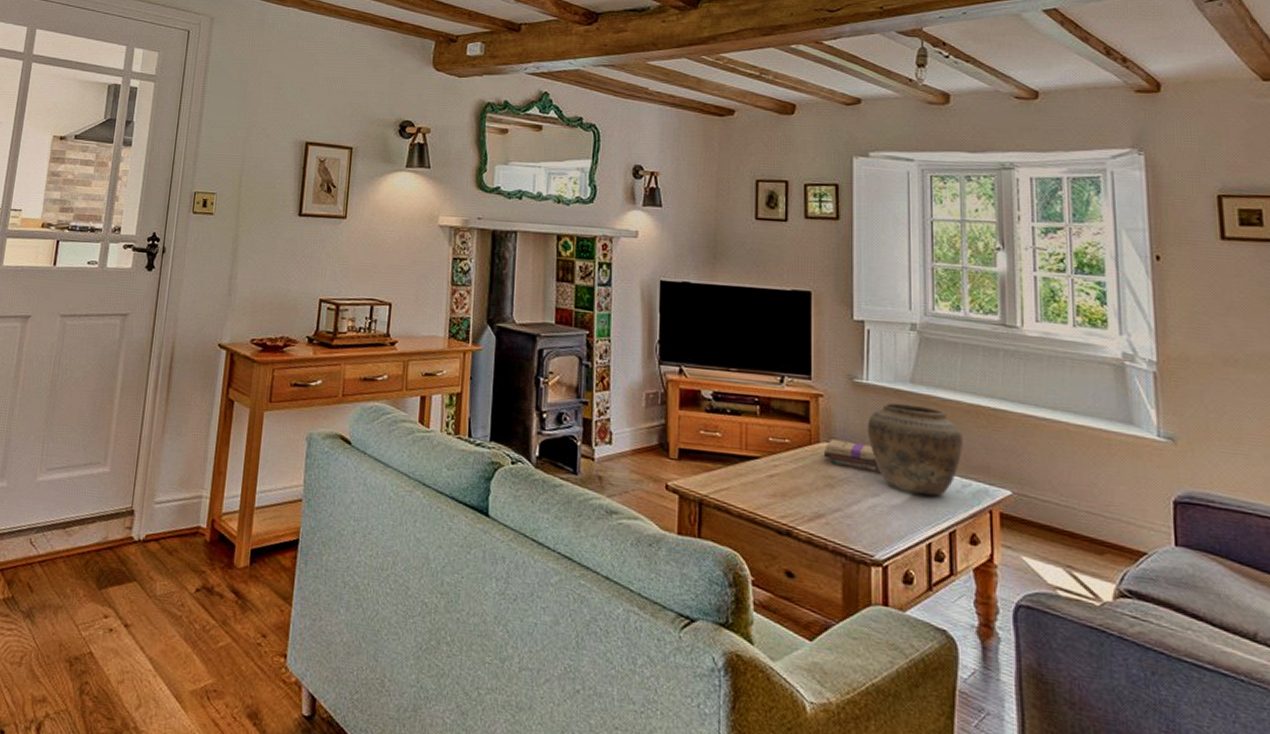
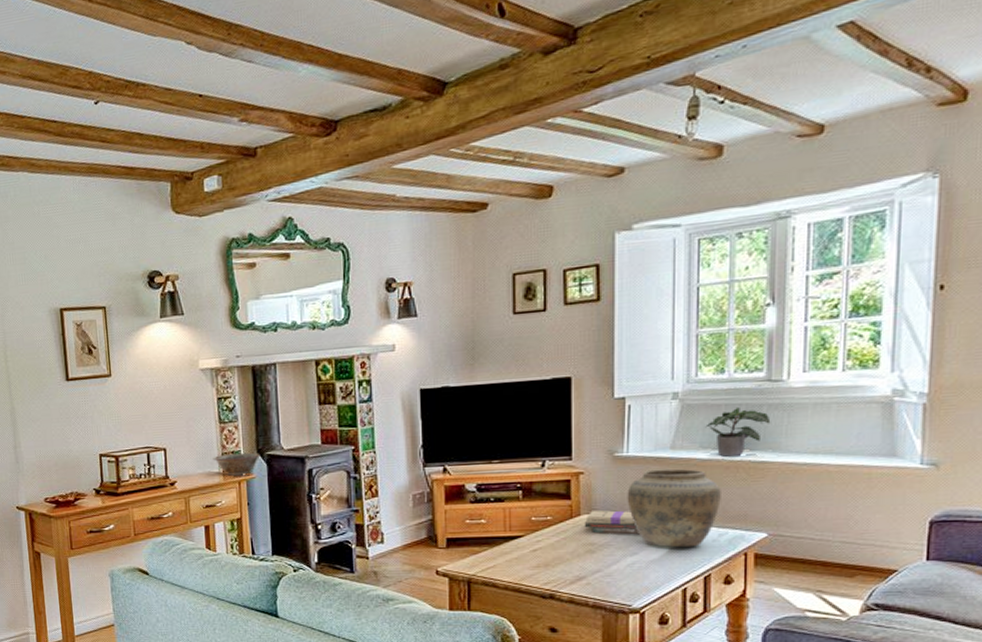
decorative bowl: none [439,319,491,345] -> present [212,452,261,476]
potted plant: none [944,349,1008,402] -> present [705,408,771,458]

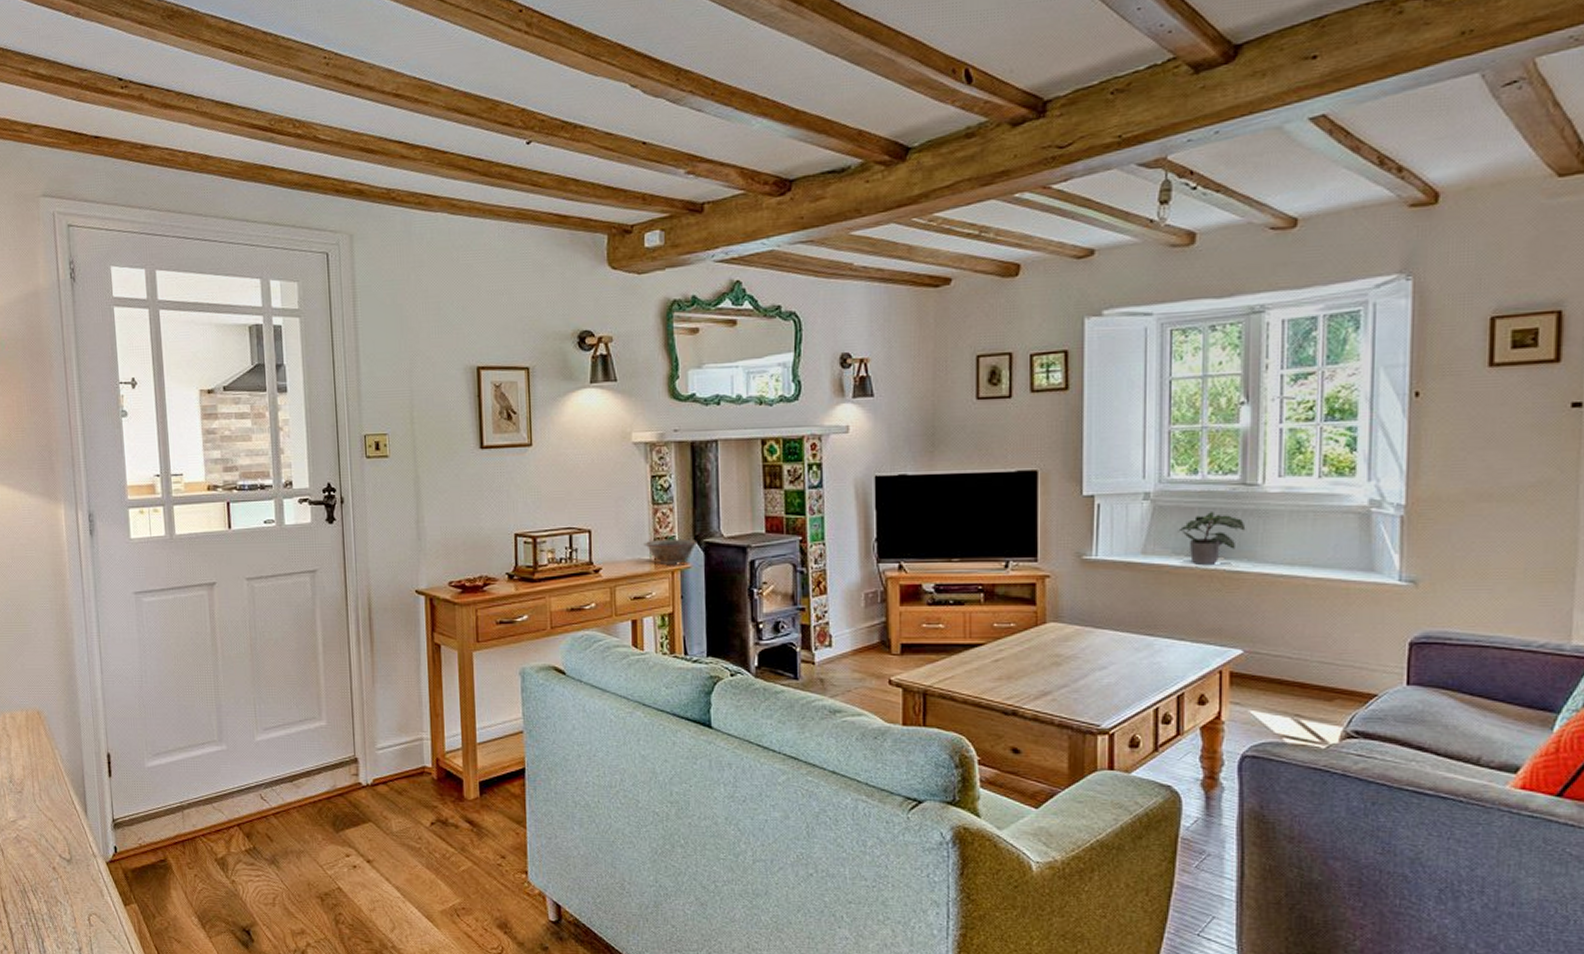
books: present [584,510,640,535] -> none [1049,619,1109,647]
vase: present [627,468,721,548] -> none [1095,575,1195,663]

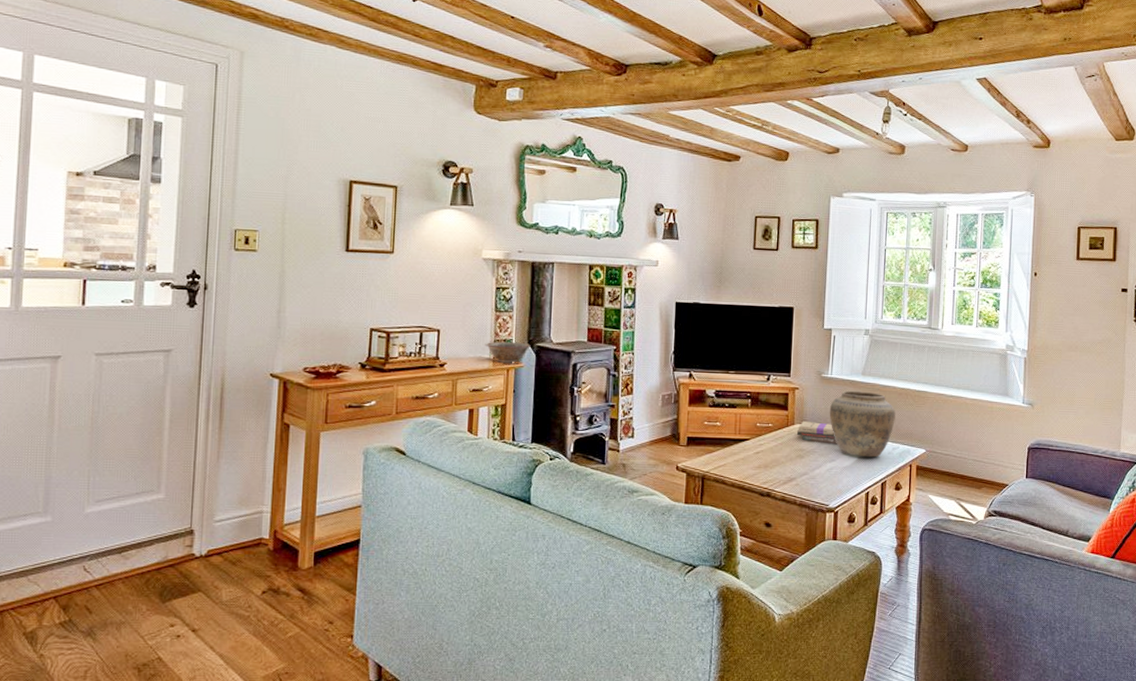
books: none [1049,619,1109,647] -> present [796,422,837,445]
vase: none [1095,575,1195,663] -> present [829,390,896,458]
potted plant: present [1178,512,1246,566] -> none [886,347,930,387]

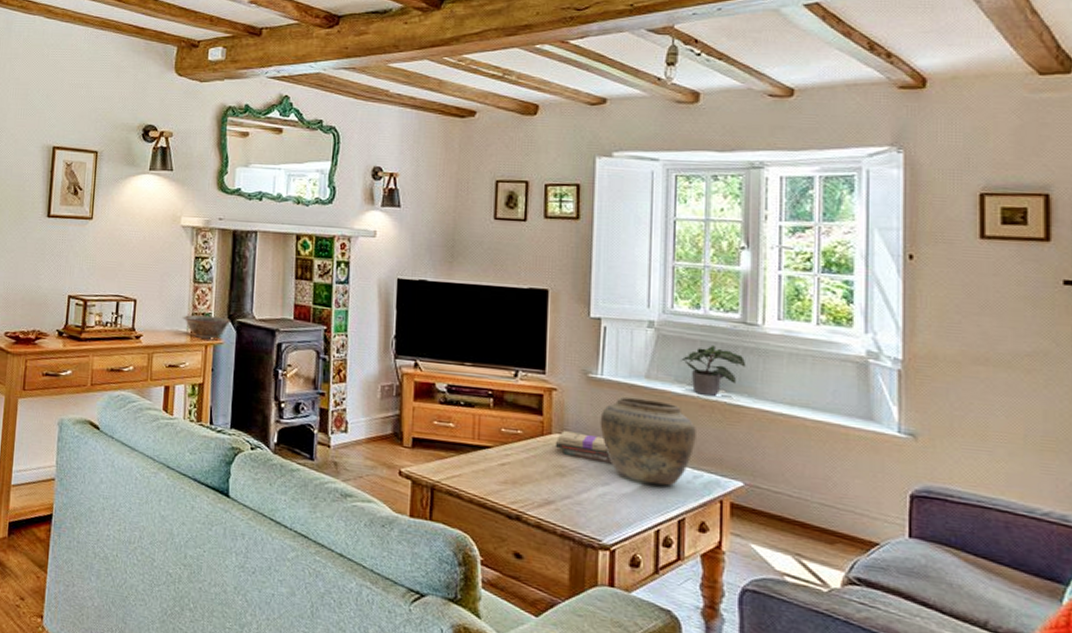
potted plant: none [886,347,930,387] -> present [681,346,746,397]

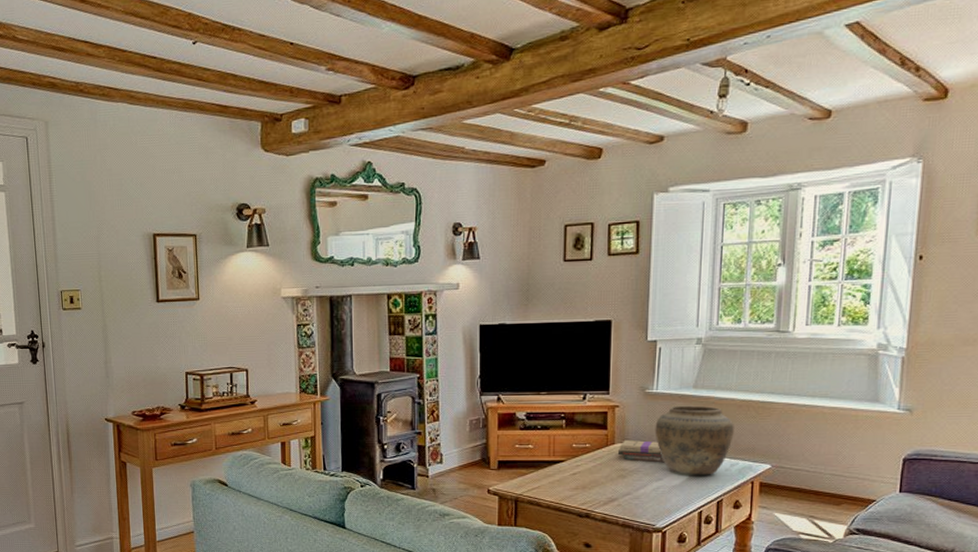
decorative bowl: present [182,314,231,339] -> none [291,376,335,397]
potted plant: present [681,346,746,397] -> none [723,354,778,398]

